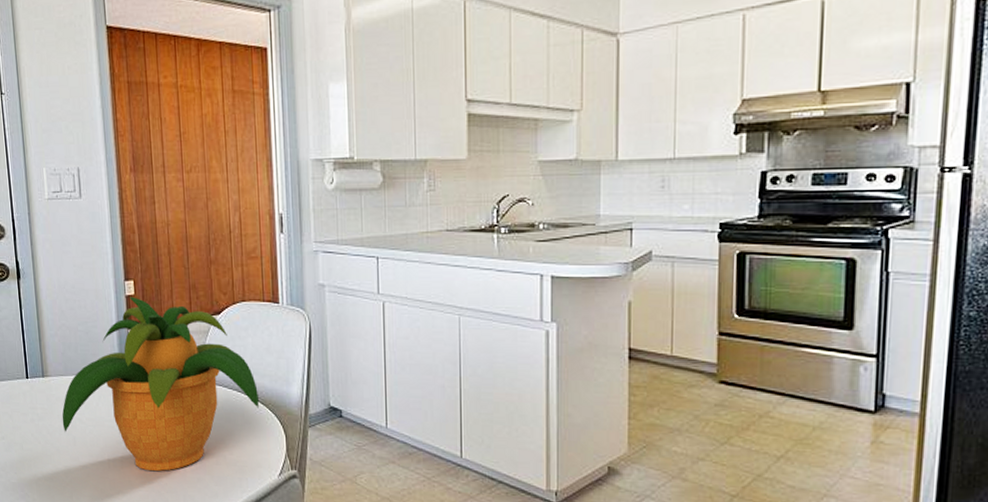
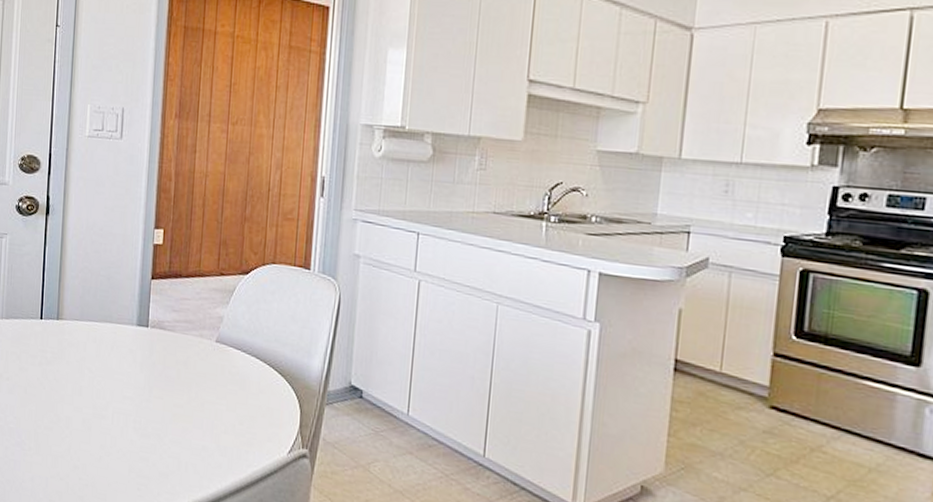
potted plant: present [62,296,259,472] -> none [70,245,277,434]

